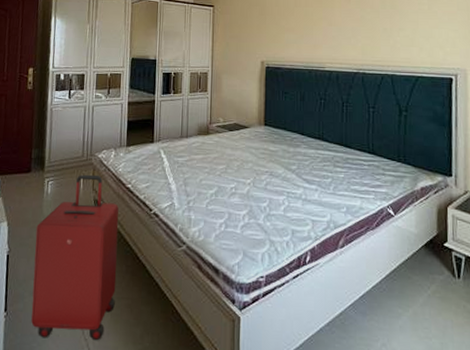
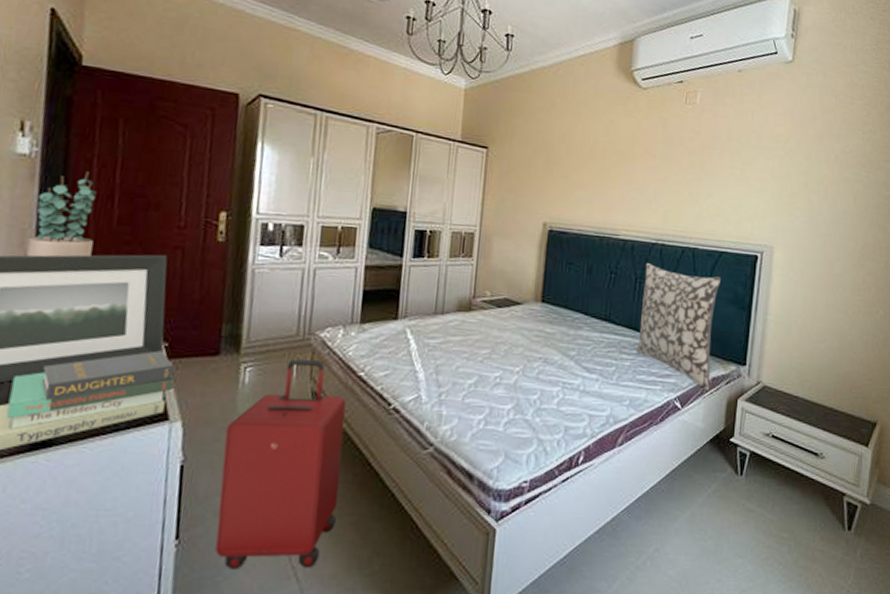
pillow: none [349,90,420,200] -> present [636,263,721,391]

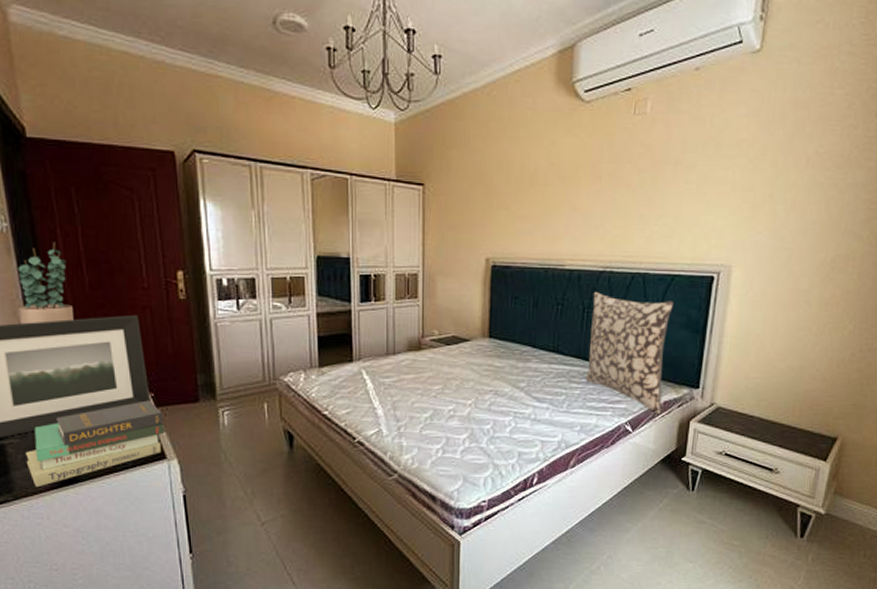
suitcase: present [215,358,346,570] -> none [215,401,319,576]

